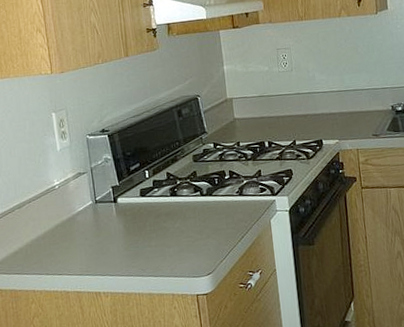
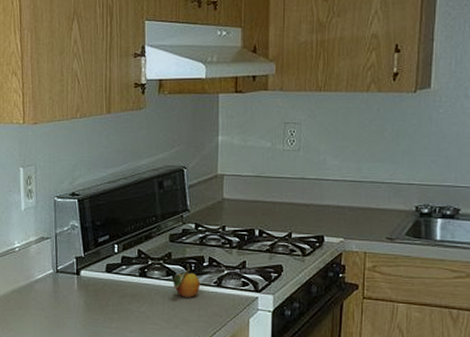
fruit: none [200,179,225,209] -> present [173,264,201,297]

